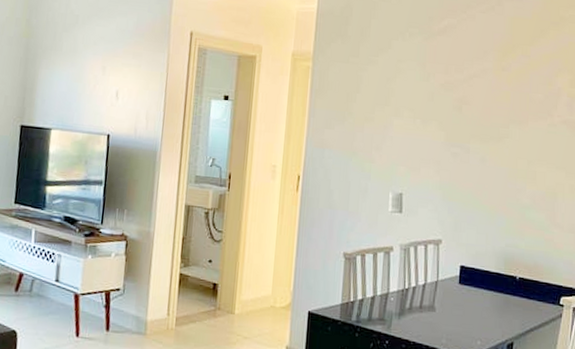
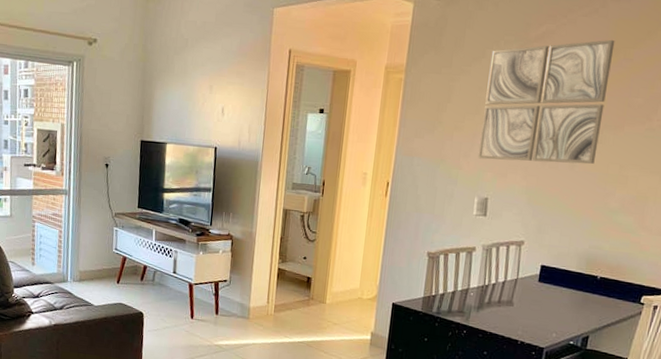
wall art: none [390,36,512,159] -> present [478,39,615,164]

